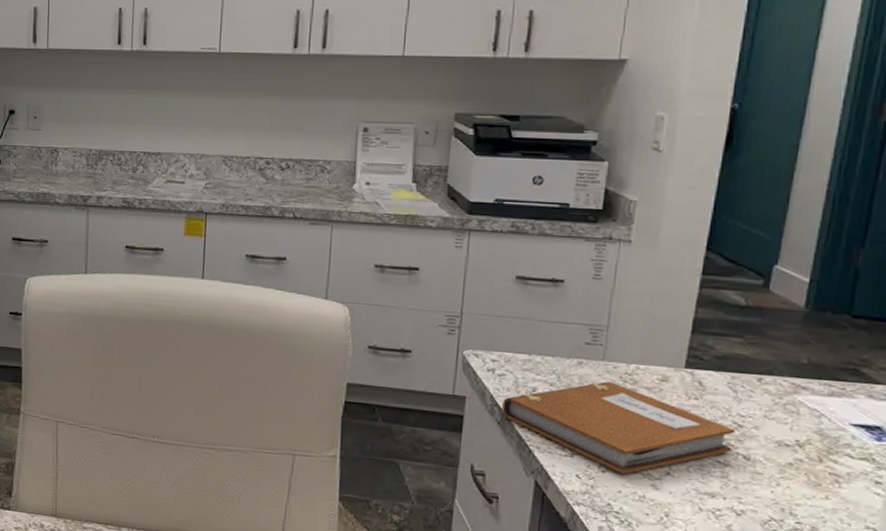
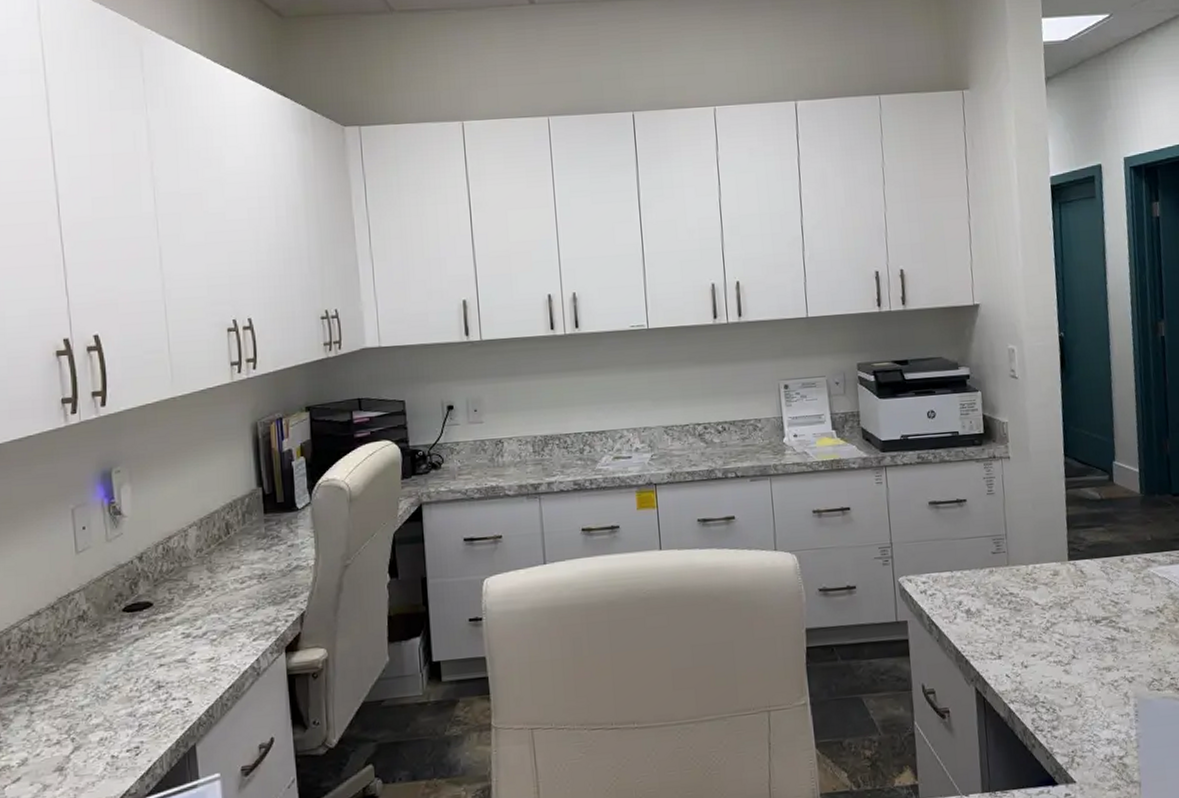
notebook: present [502,381,736,475] -> none [937,583,1115,666]

